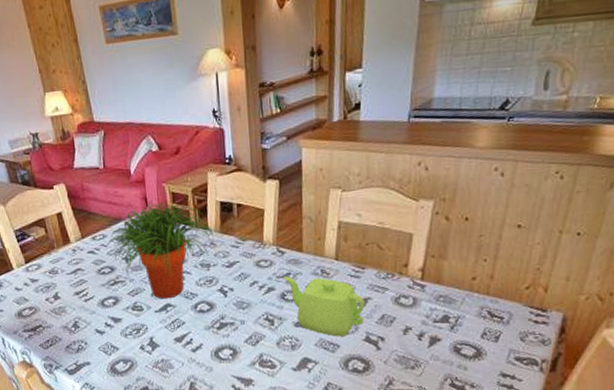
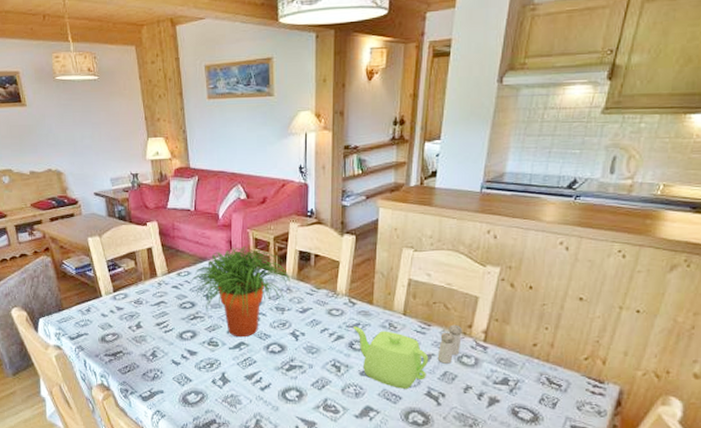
salt and pepper shaker: none [374,264,398,307] -> present [437,324,462,364]

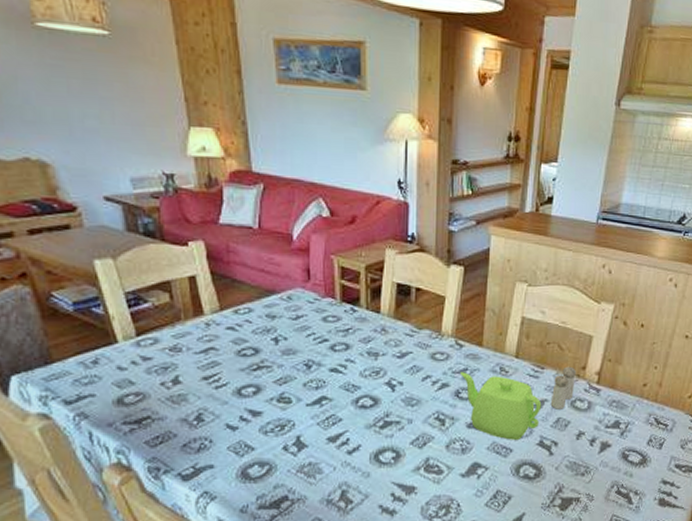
potted plant: present [190,245,290,338] -> none [252,275,386,391]

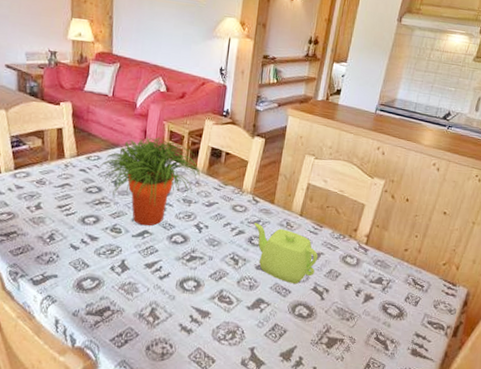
potted plant: none [252,275,386,391] -> present [99,136,200,226]
salt and pepper shaker: present [550,366,576,409] -> none [325,227,349,263]

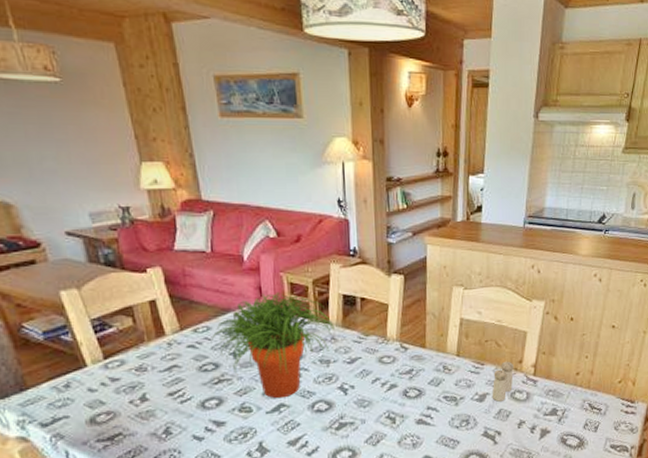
teapot: present [254,223,318,284] -> none [407,372,484,433]
salt and pepper shaker: none [325,227,349,263] -> present [492,361,513,402]

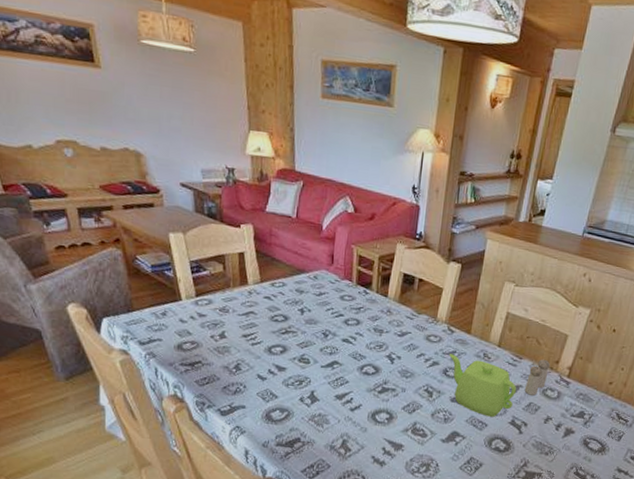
potted plant: present [210,292,334,399] -> none [284,261,392,357]
teapot: none [407,372,484,433] -> present [449,354,517,417]

